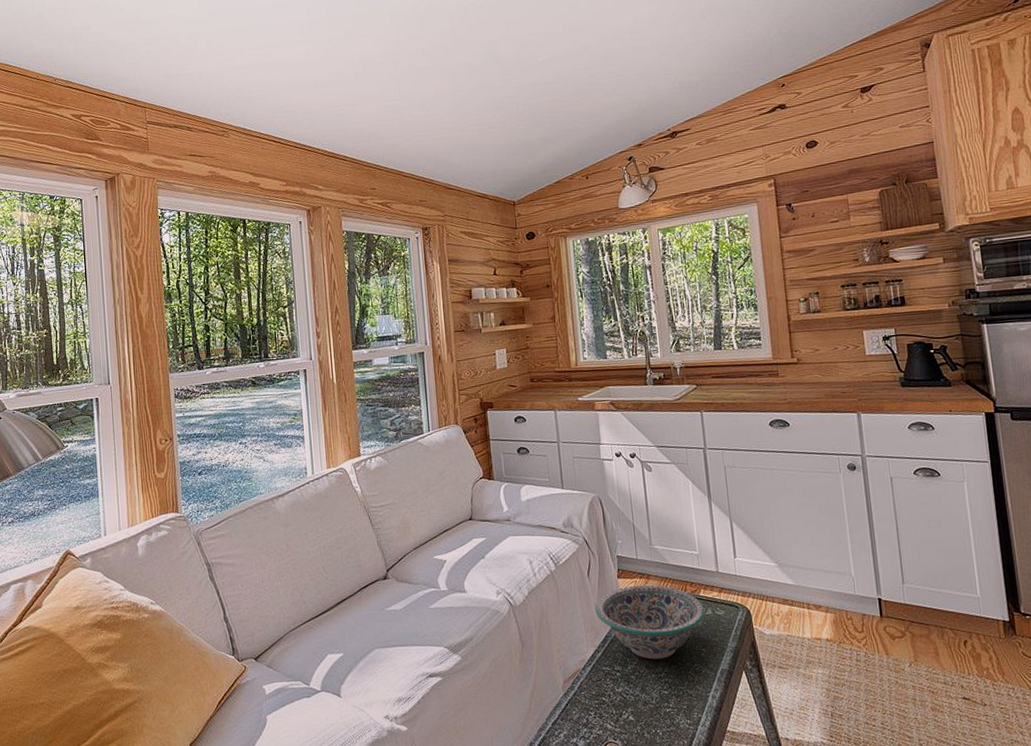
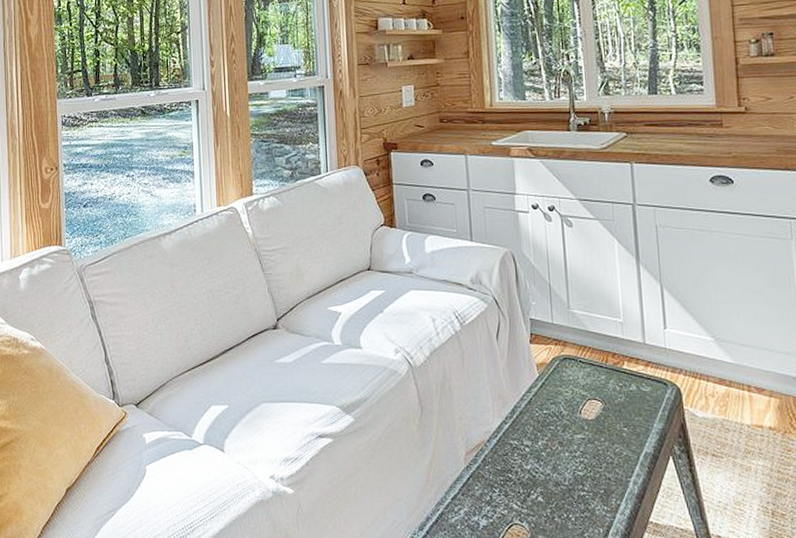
decorative bowl: present [595,584,705,660] -> none [503,352,628,436]

